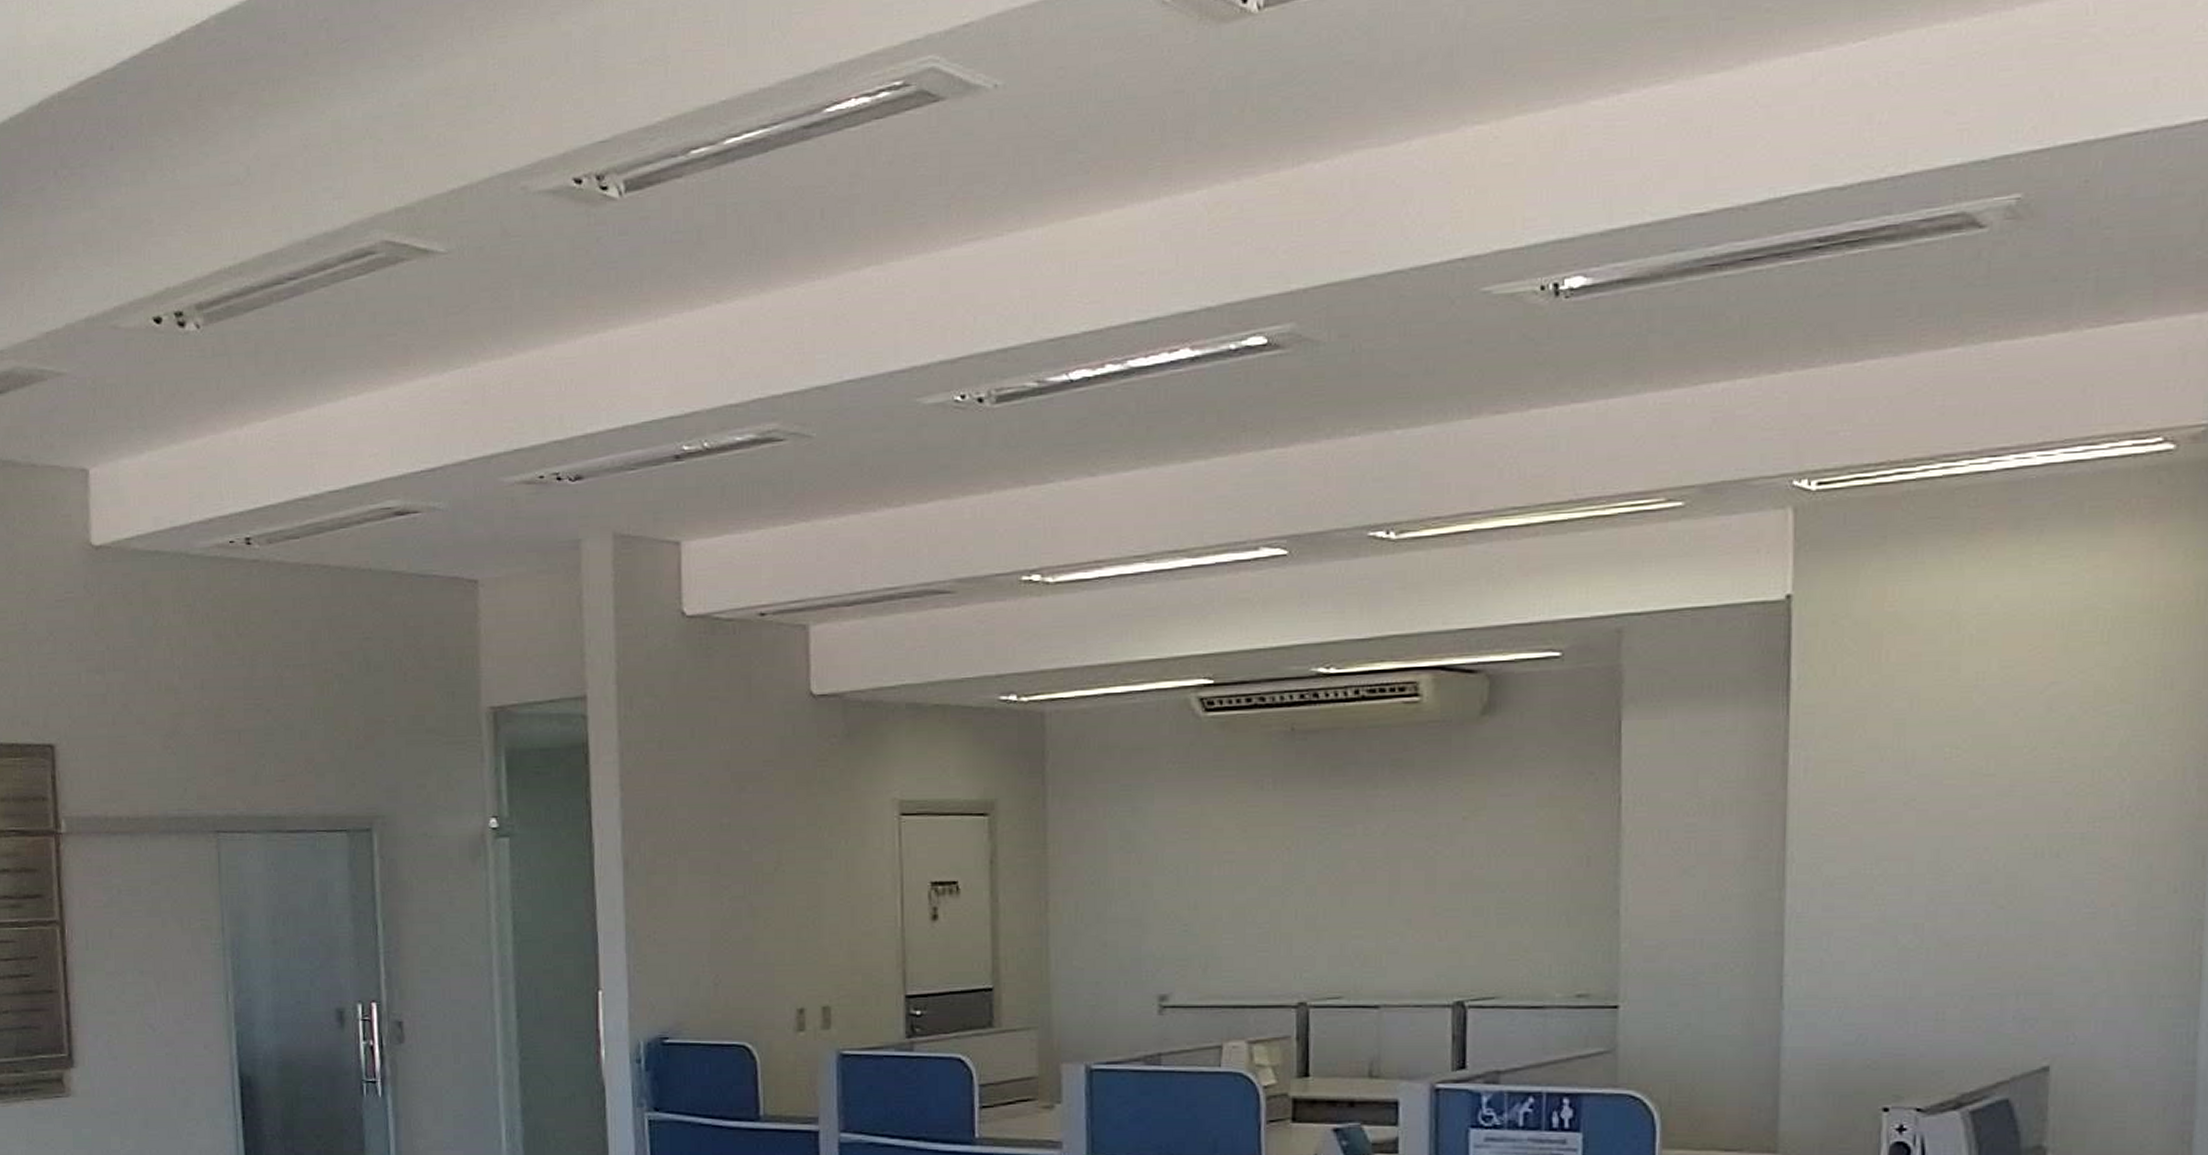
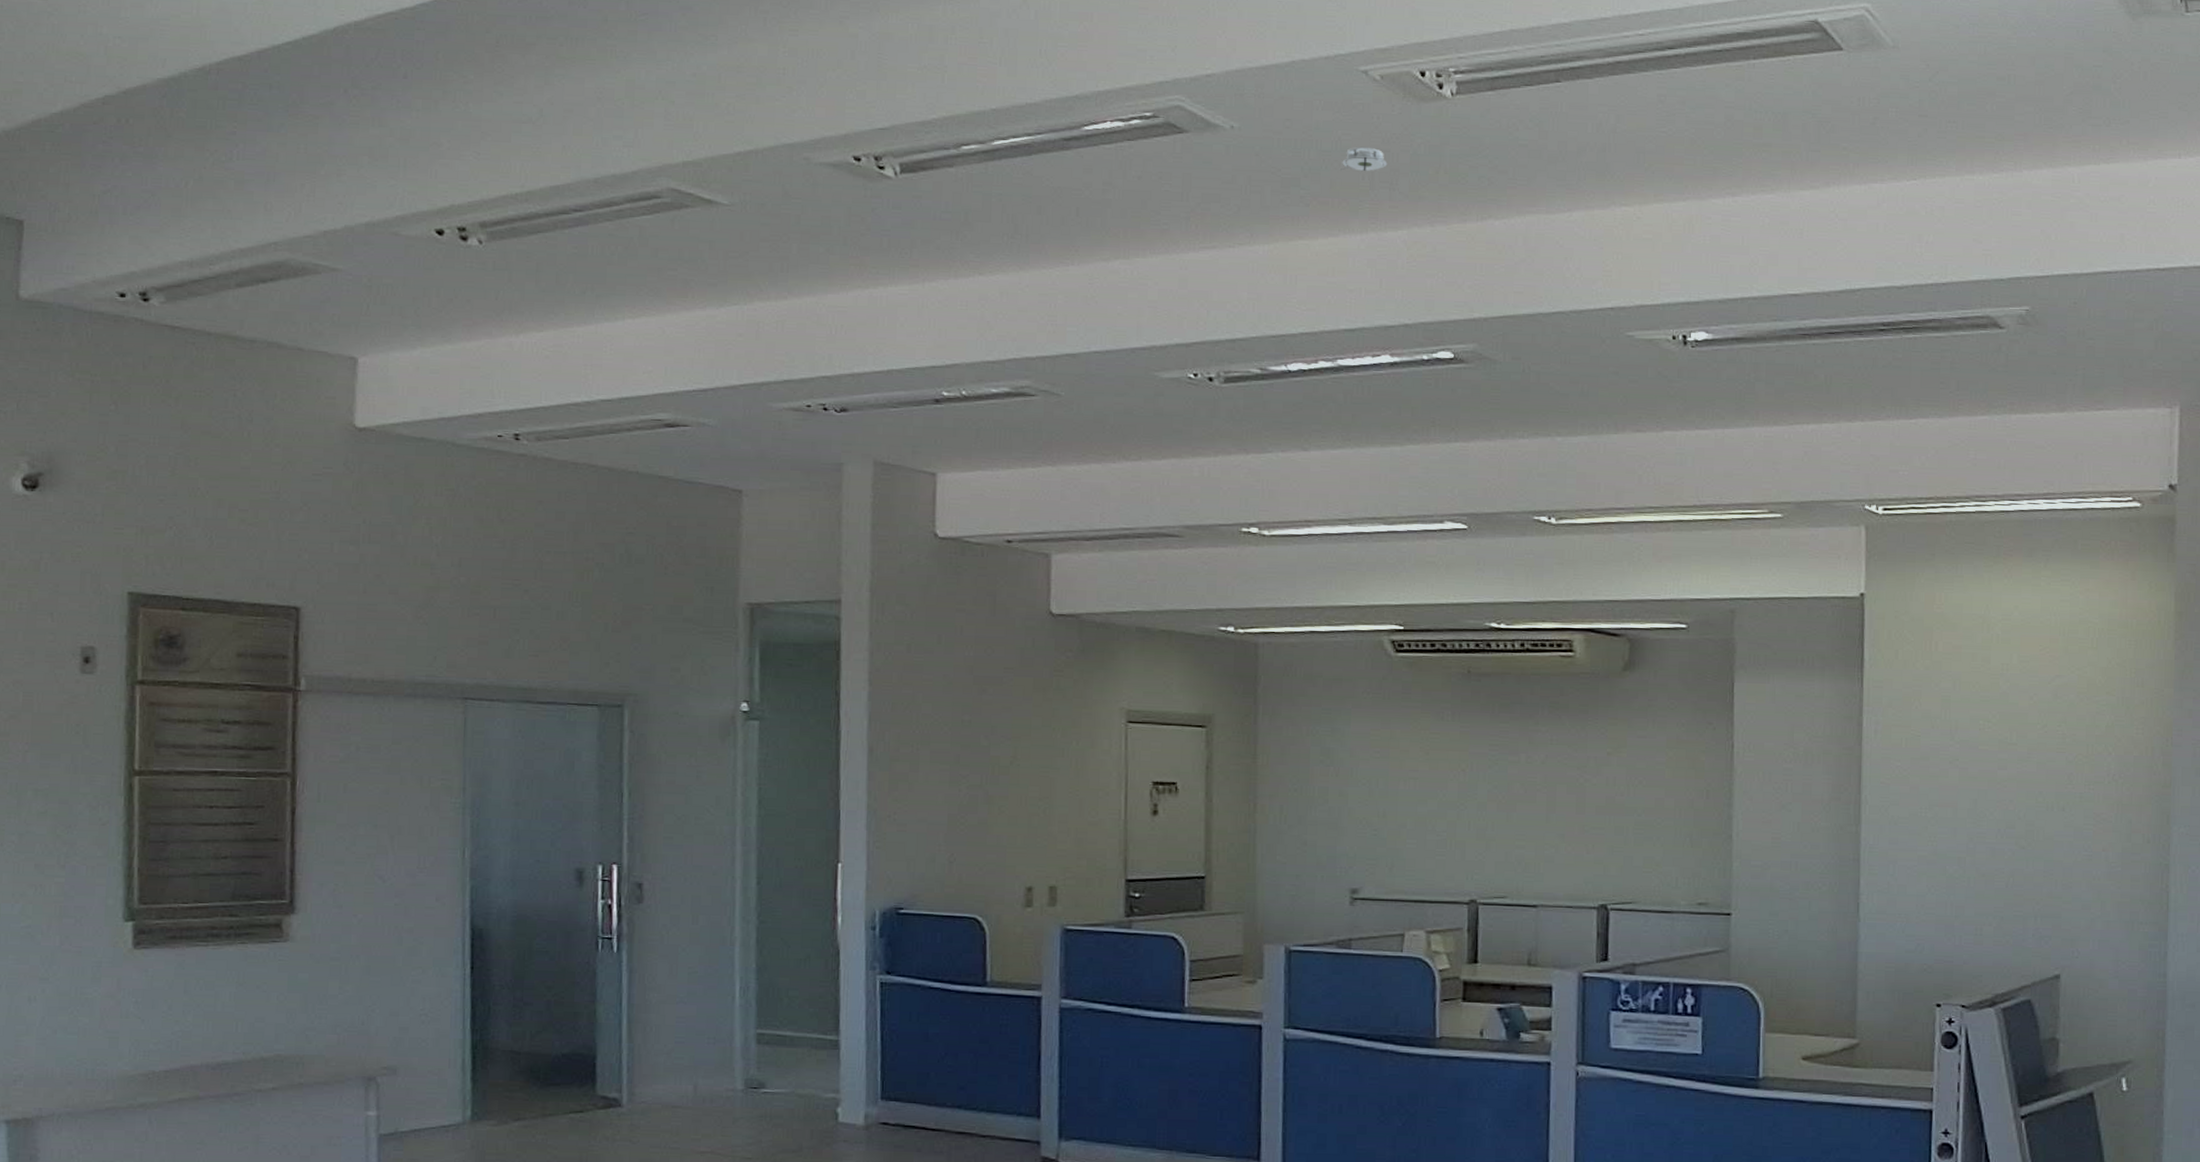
smoke detector: none [1125,89,1182,124] -> present [1340,146,1388,171]

